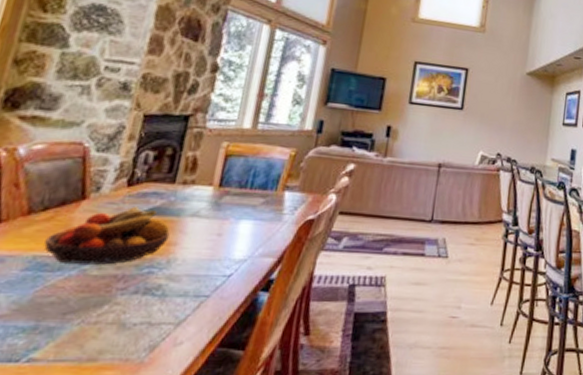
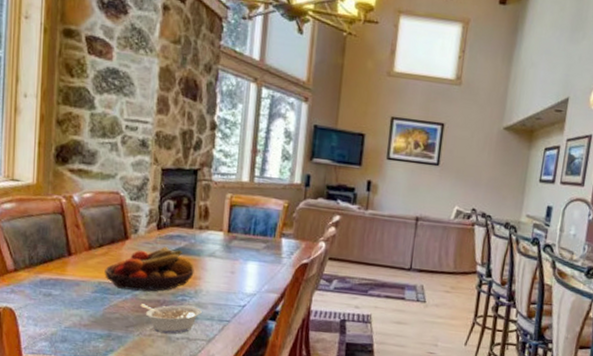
legume: none [88,280,173,320] -> present [140,304,202,334]

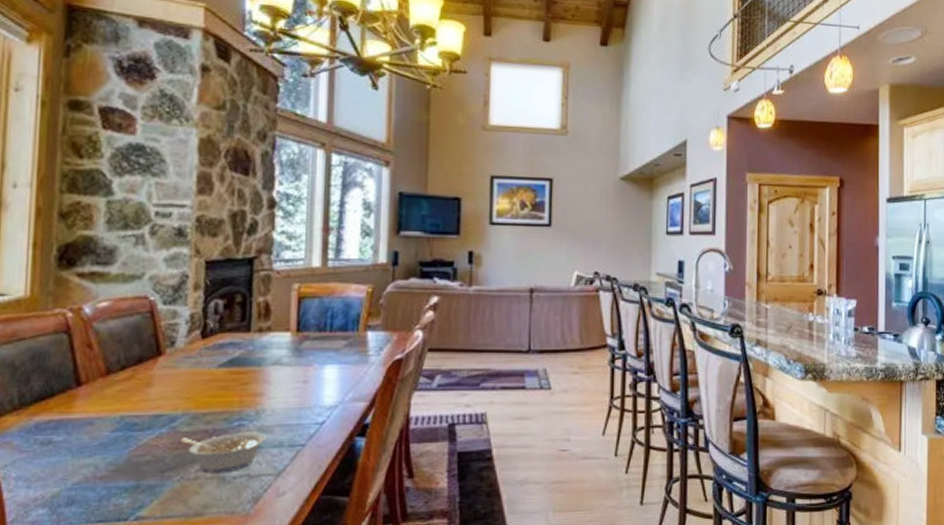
fruit bowl: present [105,246,194,292] -> none [129,358,254,421]

